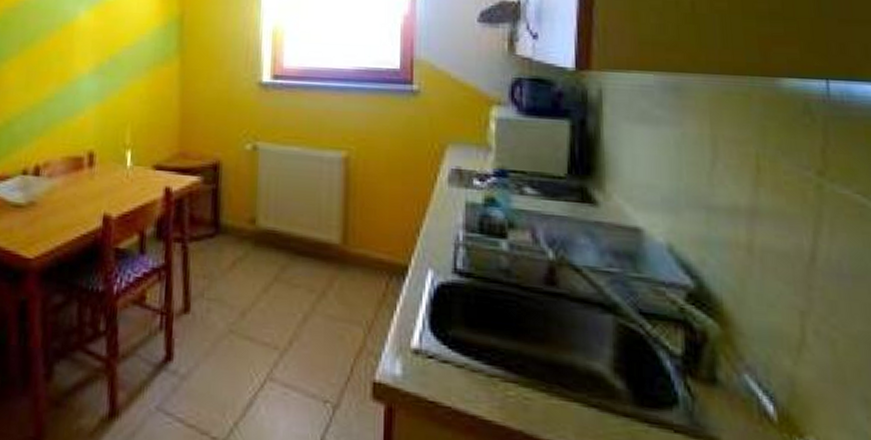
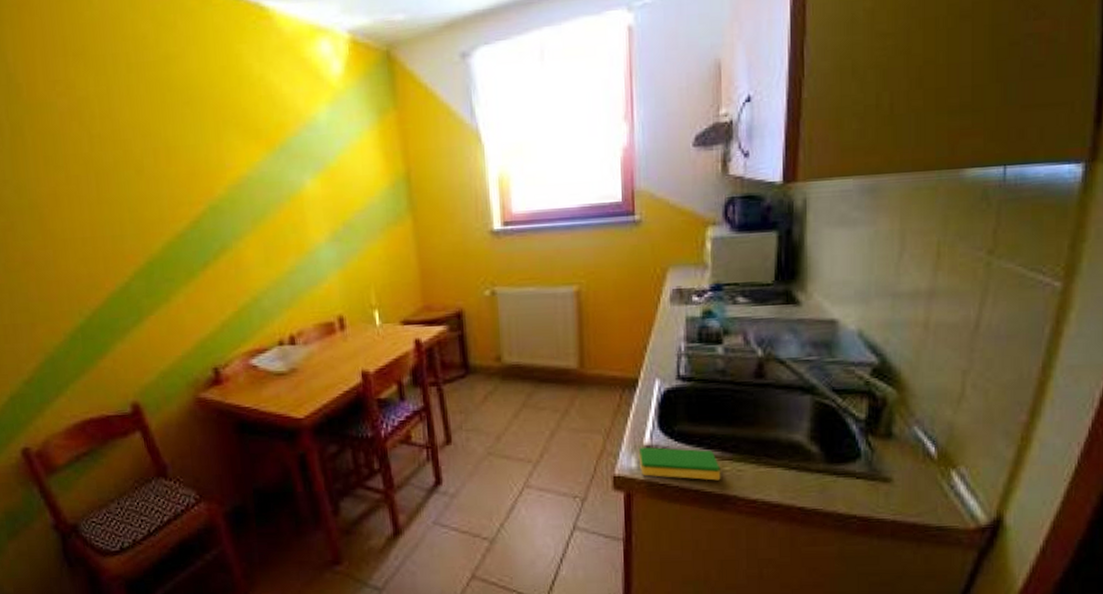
dish sponge: none [404,349,503,408] -> present [638,447,721,481]

